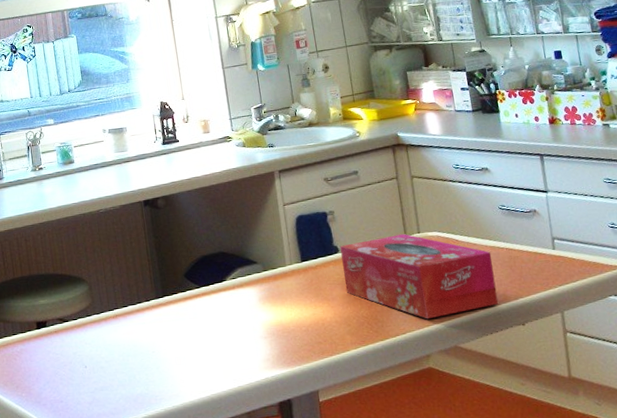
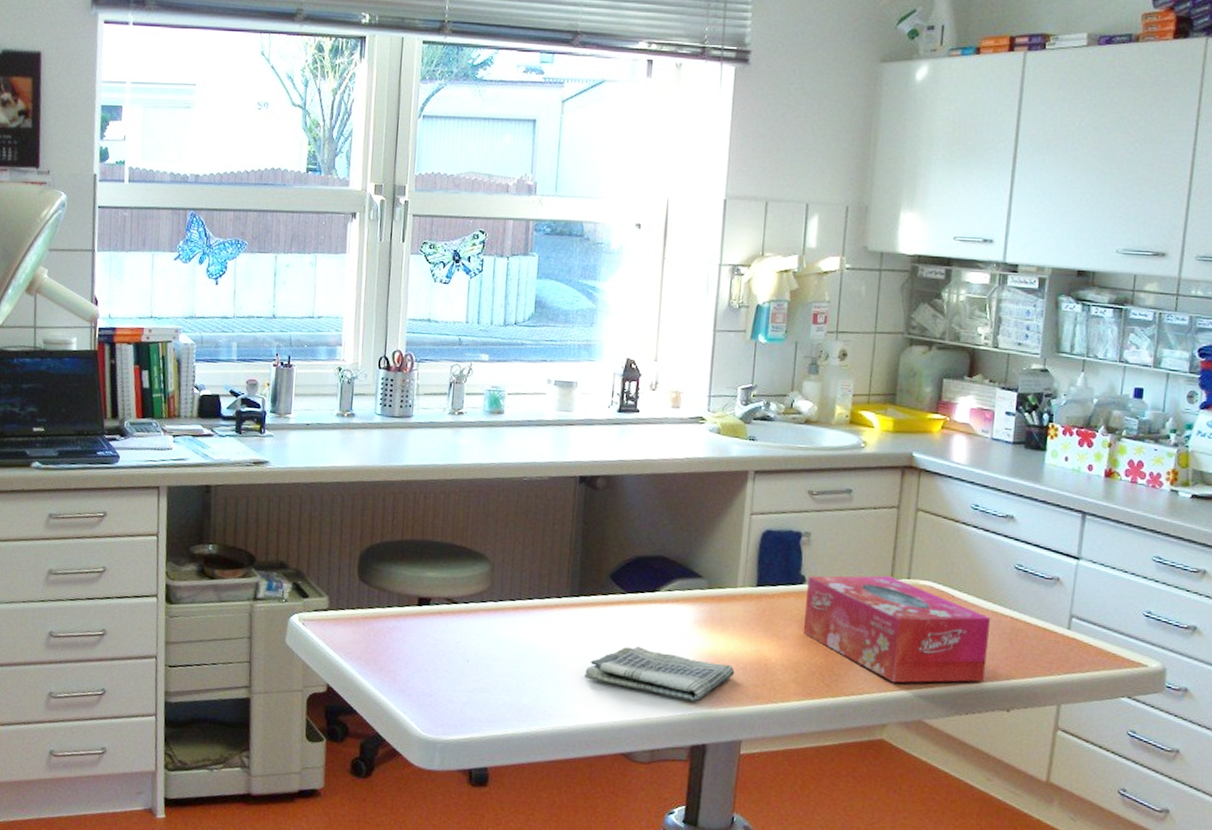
dish towel: none [181,329,300,366] -> present [584,646,735,702]

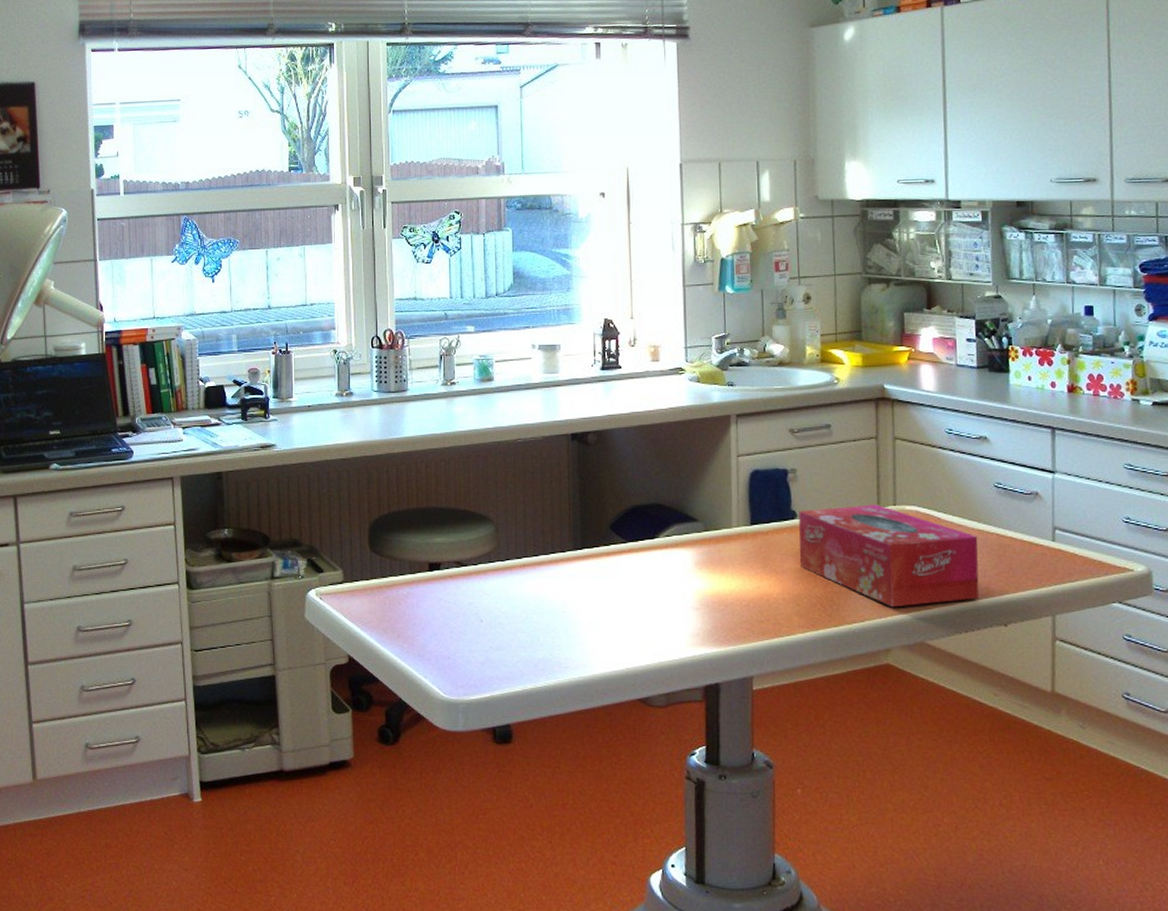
dish towel: present [584,646,735,702] -> none [595,593,739,642]

